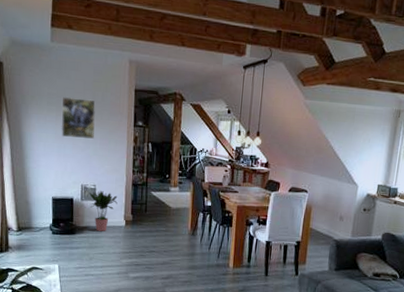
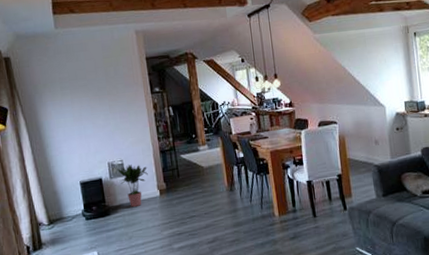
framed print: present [61,96,96,139] -> none [74,76,114,119]

